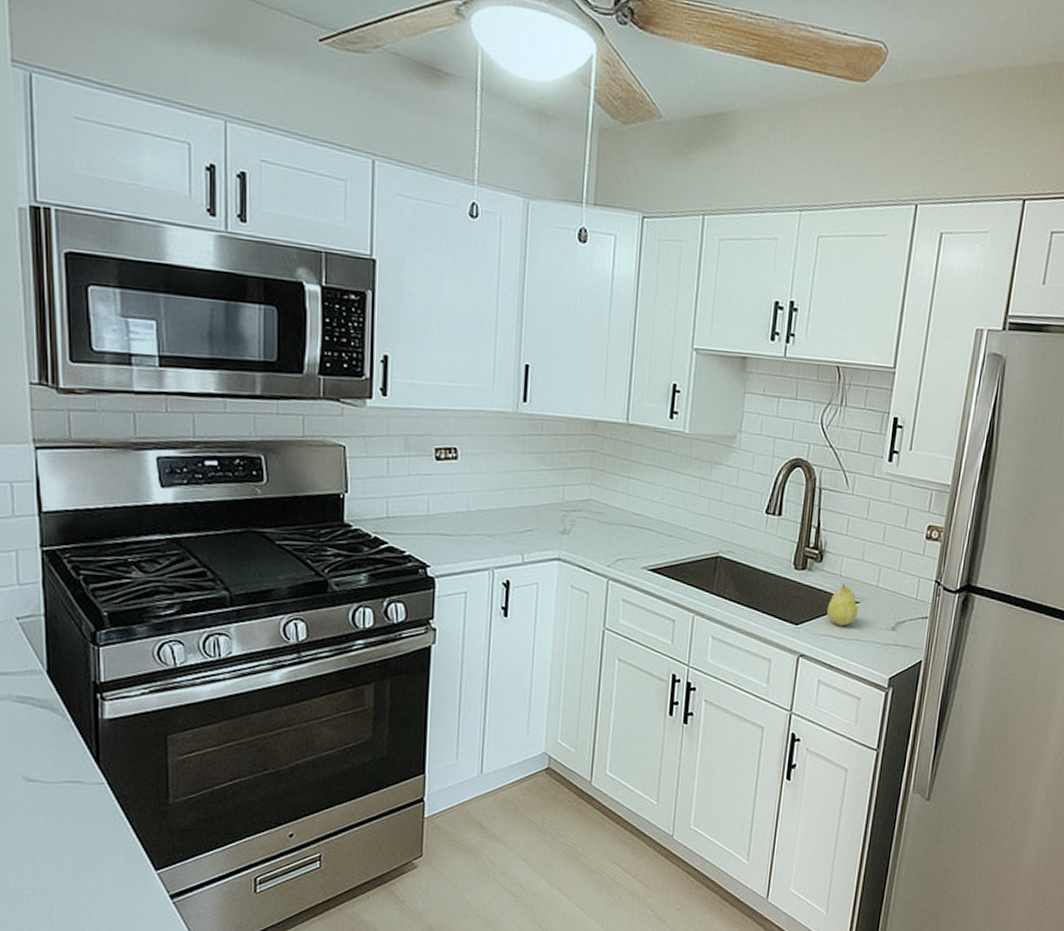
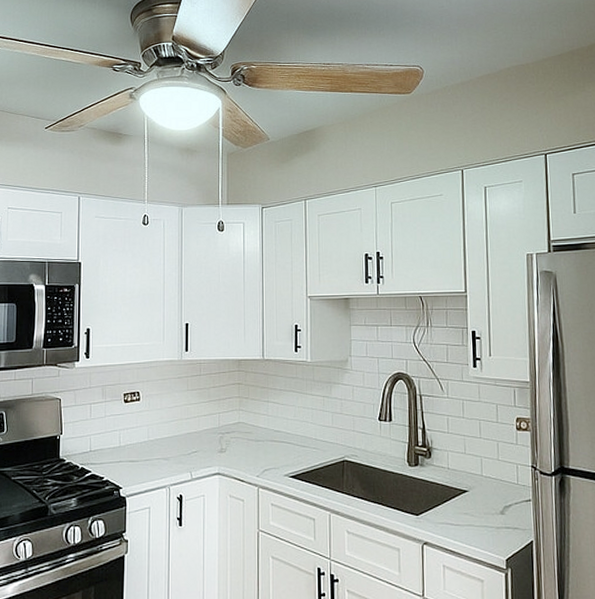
fruit: present [827,582,858,627] -> none [442,474,468,514]

